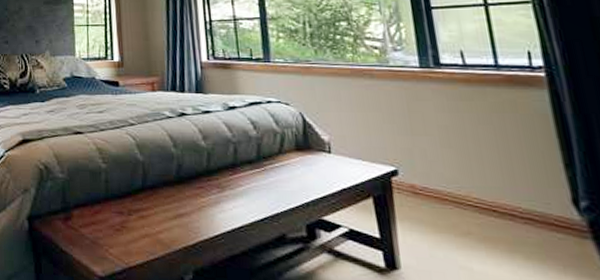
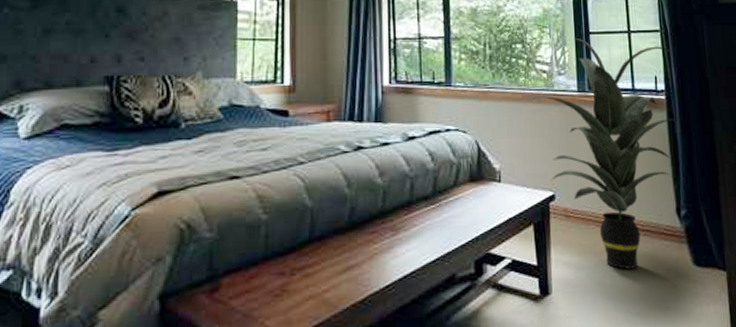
indoor plant: none [357,14,563,258] -> present [527,39,675,270]

